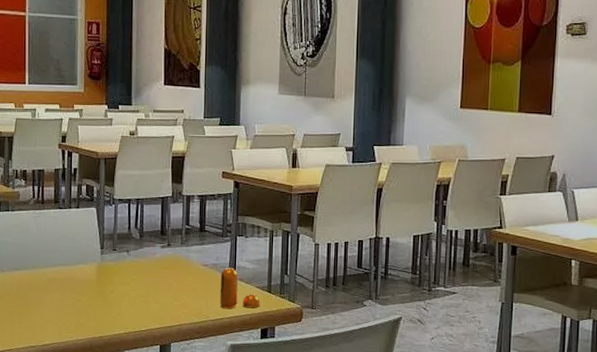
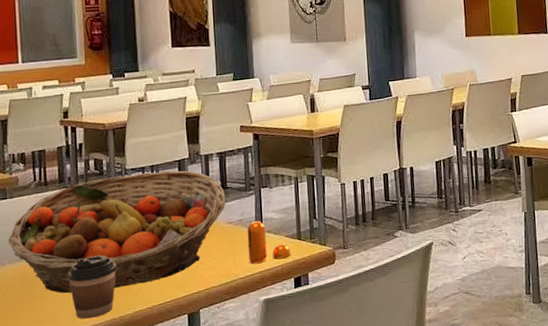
fruit basket: none [8,204,203,310] -> present [7,170,226,294]
coffee cup: none [57,276,99,333] -> present [68,255,116,319]

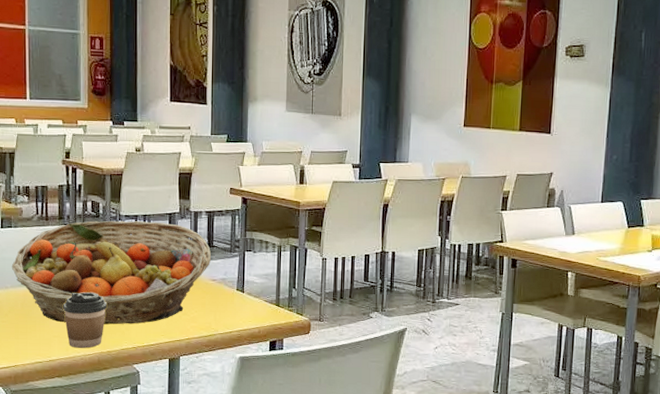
pepper shaker: present [247,220,291,264] -> none [228,282,269,322]

